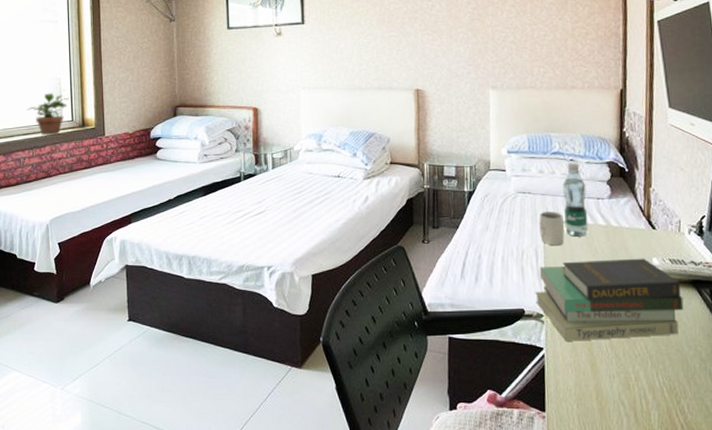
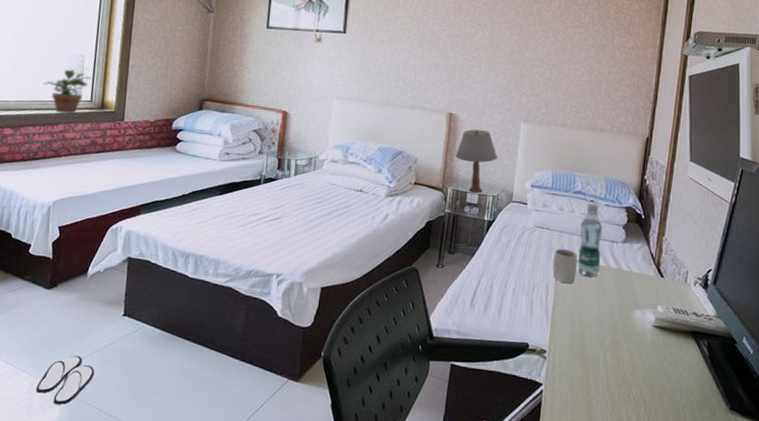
slippers: none [58,362,108,410] -> present [36,355,94,405]
table lamp: none [427,102,470,166] -> present [455,129,498,194]
books: present [535,258,684,341] -> none [540,300,682,383]

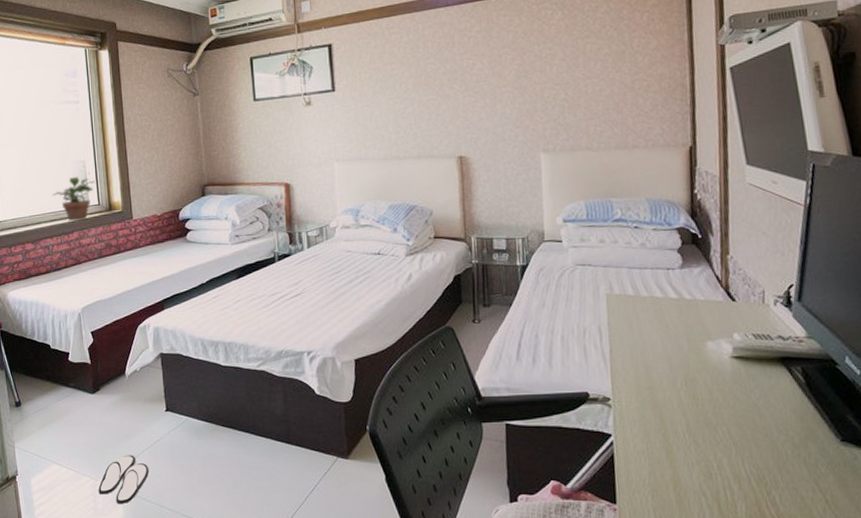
table lamp: present [455,129,498,194] -> none [473,168,521,239]
mug: present [552,249,577,284] -> none [601,285,631,323]
bottle: present [578,203,603,278] -> none [627,229,658,312]

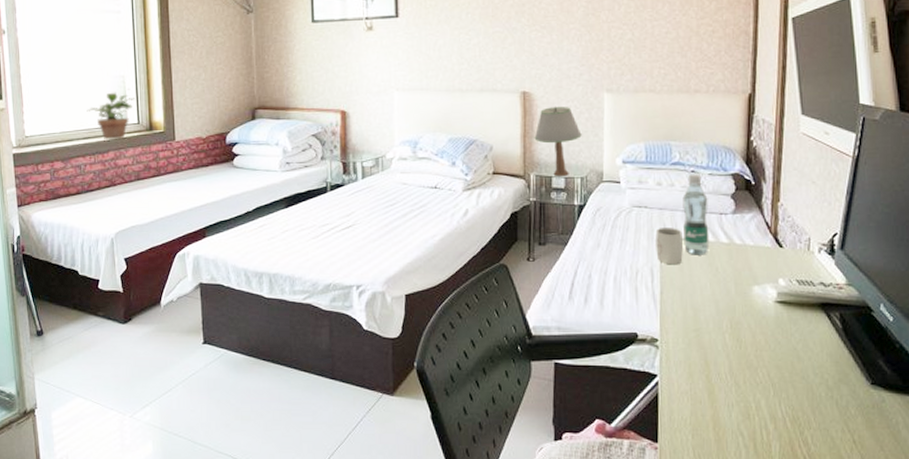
slippers: present [98,455,148,503] -> none [126,388,182,439]
table lamp: none [473,168,521,239] -> present [534,106,582,177]
mug: none [601,285,631,323] -> present [655,228,683,265]
bottle: none [627,229,658,312] -> present [682,174,710,255]

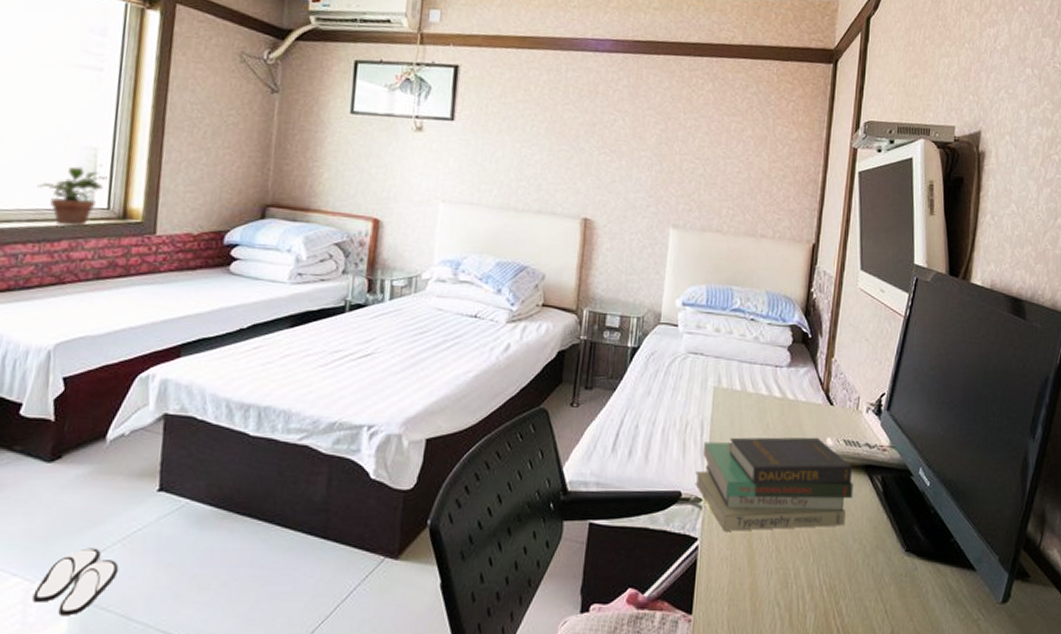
slippers: none [126,388,182,439] -> present [33,548,118,615]
table lamp: present [534,106,582,177] -> none [591,237,643,316]
books: none [650,278,811,368] -> present [695,437,854,531]
mug: present [655,228,683,265] -> none [708,377,736,419]
bottle: present [682,174,710,255] -> none [737,322,765,409]

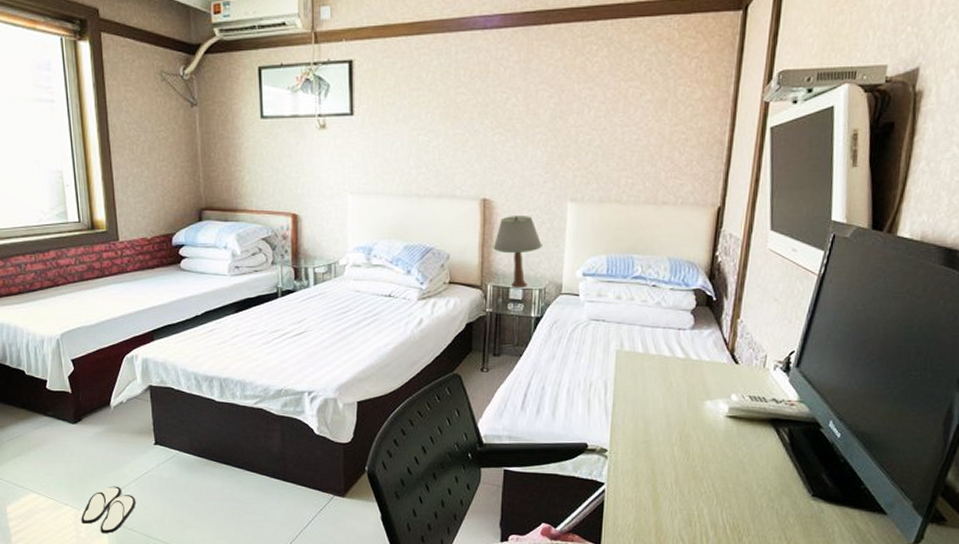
potted plant: present [37,166,108,227] -> none [24,188,74,239]
table lamp: none [591,237,643,316] -> present [493,214,542,289]
books: present [695,437,854,531] -> none [600,394,759,477]

